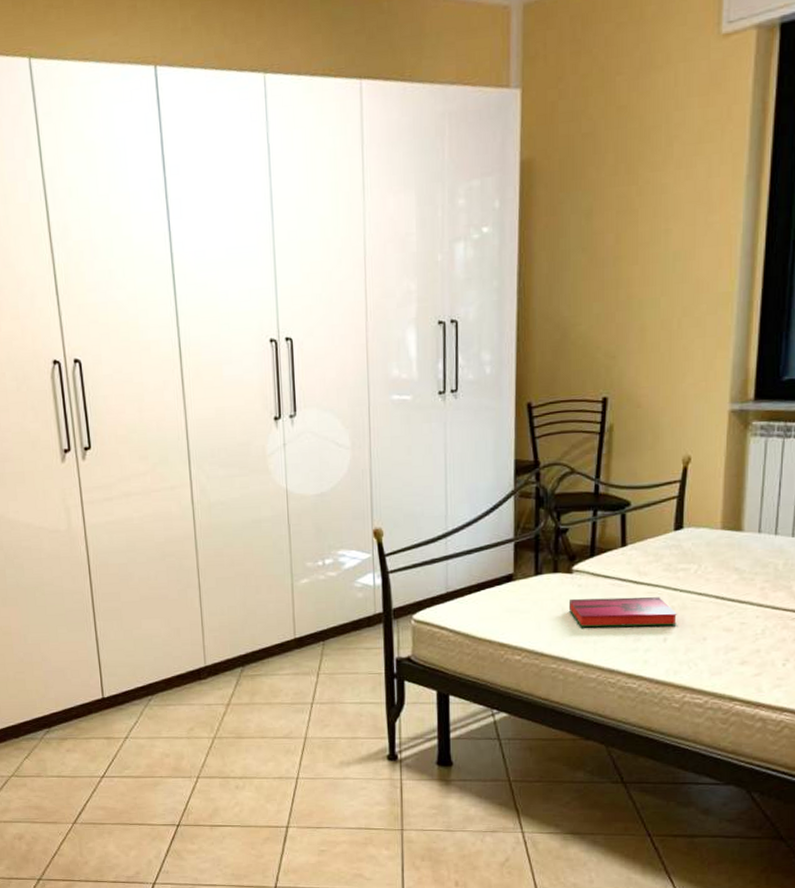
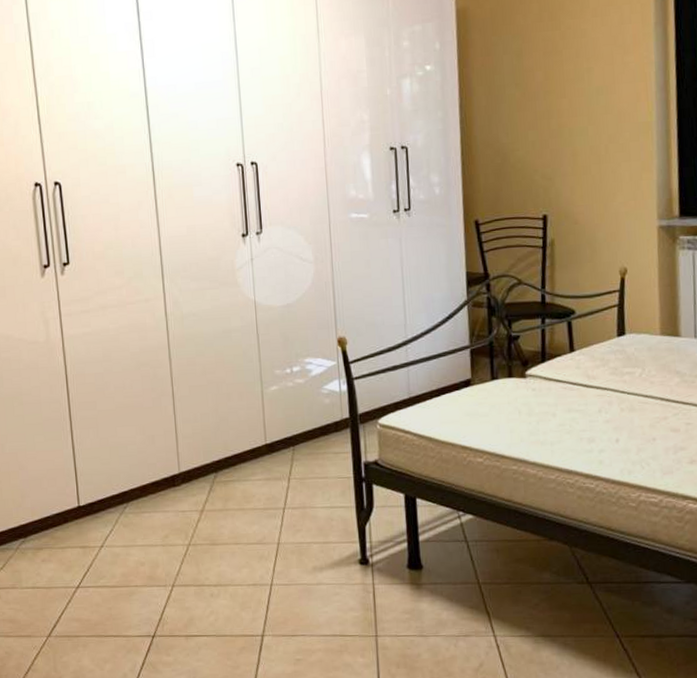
hardback book: present [568,597,677,627] -> none [524,399,627,429]

